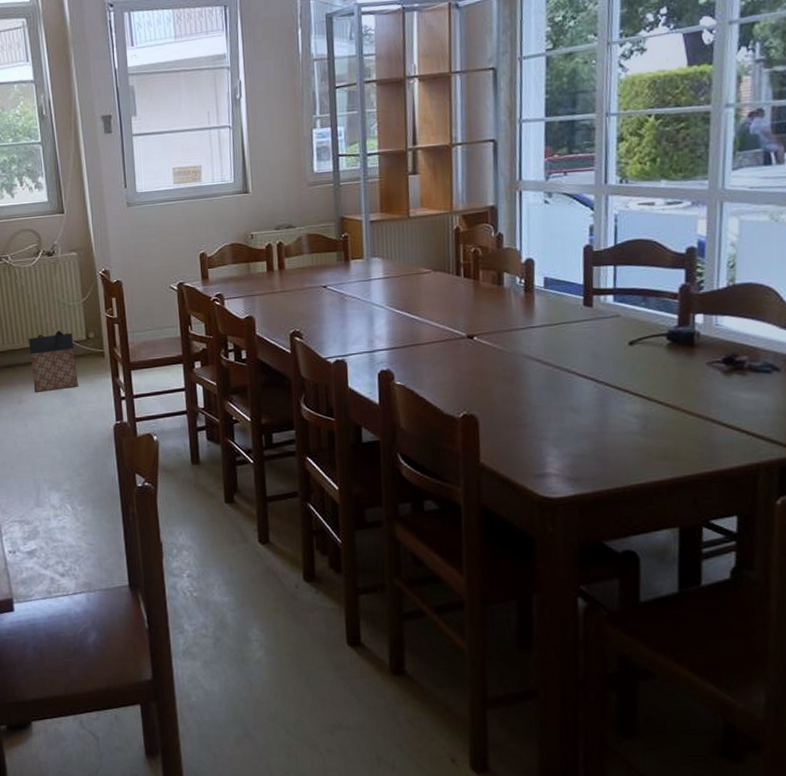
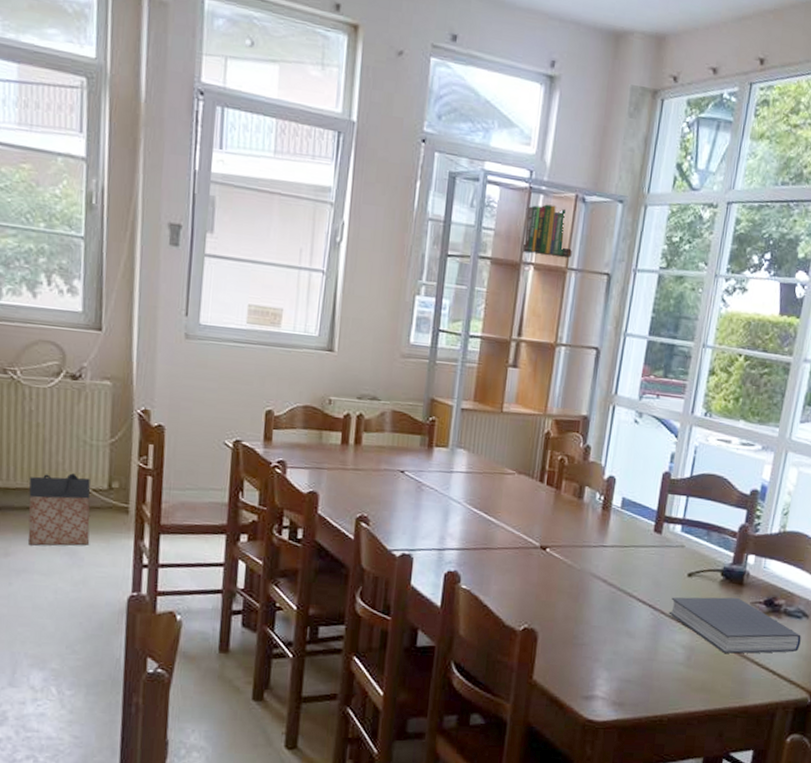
books: none [402,18,454,69] -> present [520,204,572,259]
book: none [614,359,775,418] -> present [668,597,801,654]

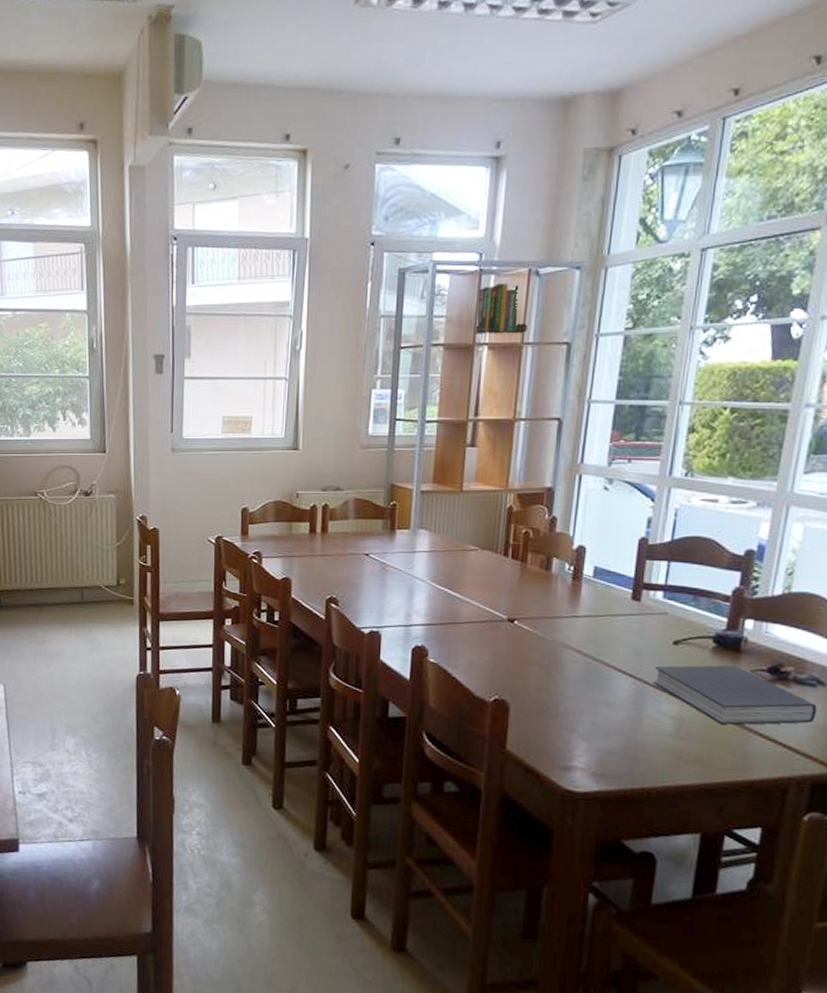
bag: present [28,473,91,546] -> none [58,574,104,635]

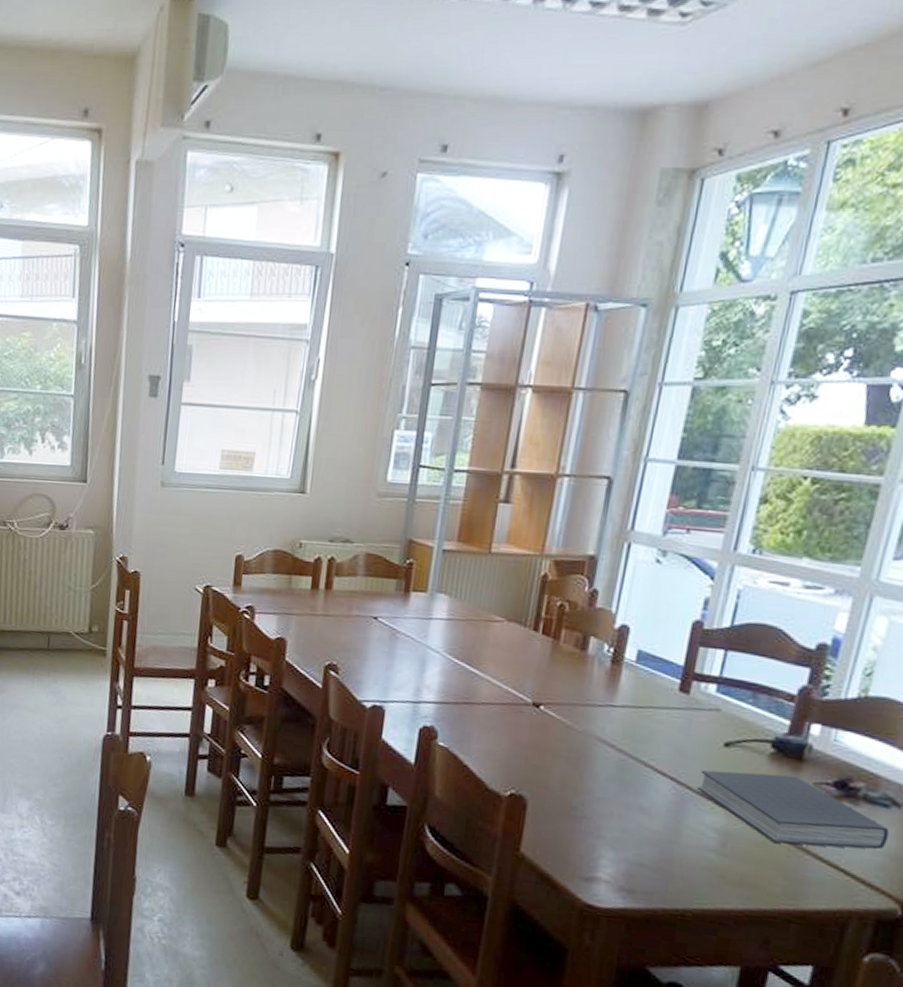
books: present [473,283,527,335] -> none [516,318,580,377]

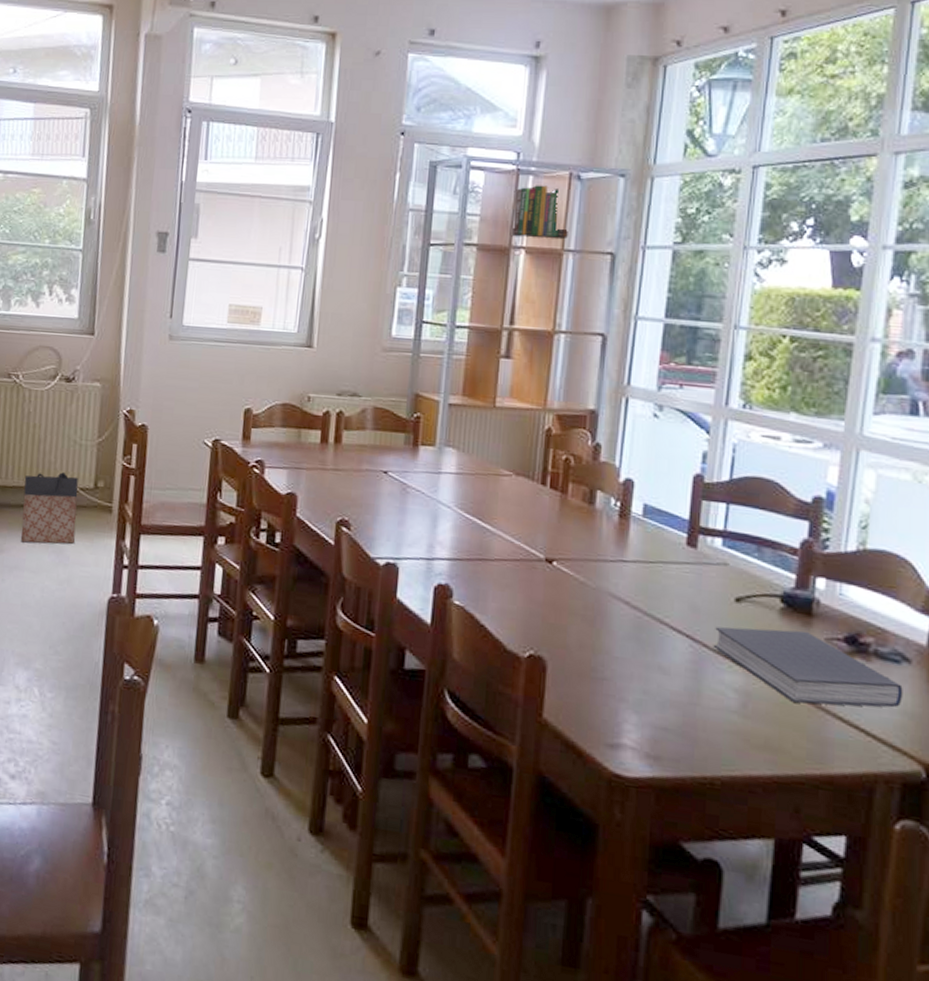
bag: none [19,617,73,686] -> present [21,472,78,544]
books: none [516,318,580,377] -> present [509,185,568,240]

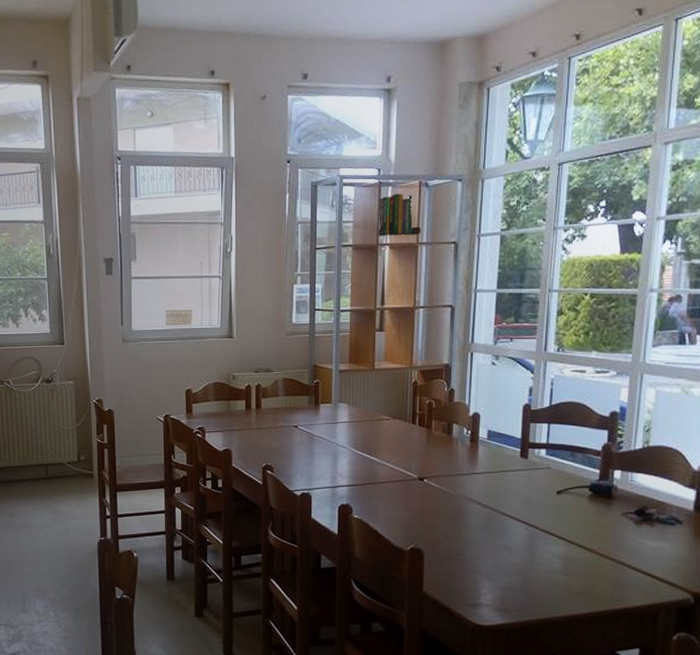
bag: present [21,472,78,544] -> none [25,452,67,507]
book: present [713,627,903,708] -> none [542,509,677,561]

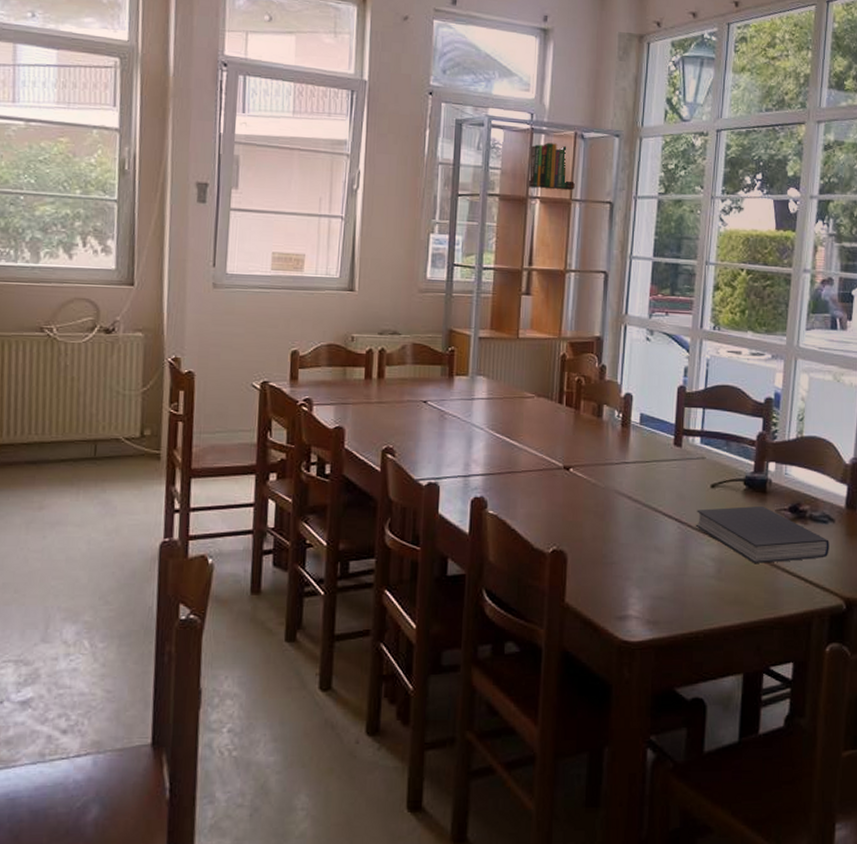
book: none [542,509,677,561] -> present [695,505,829,563]

